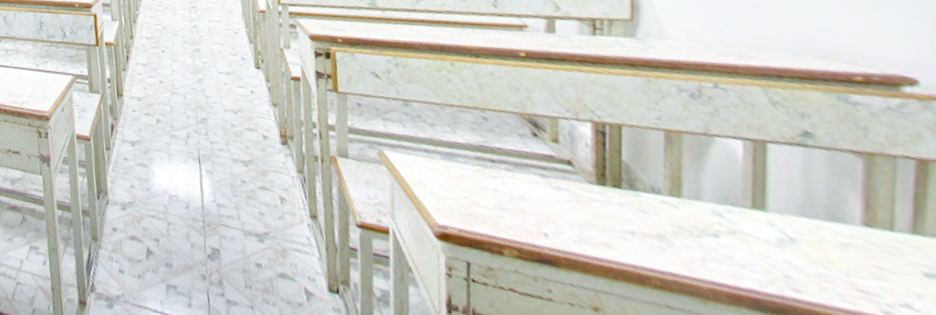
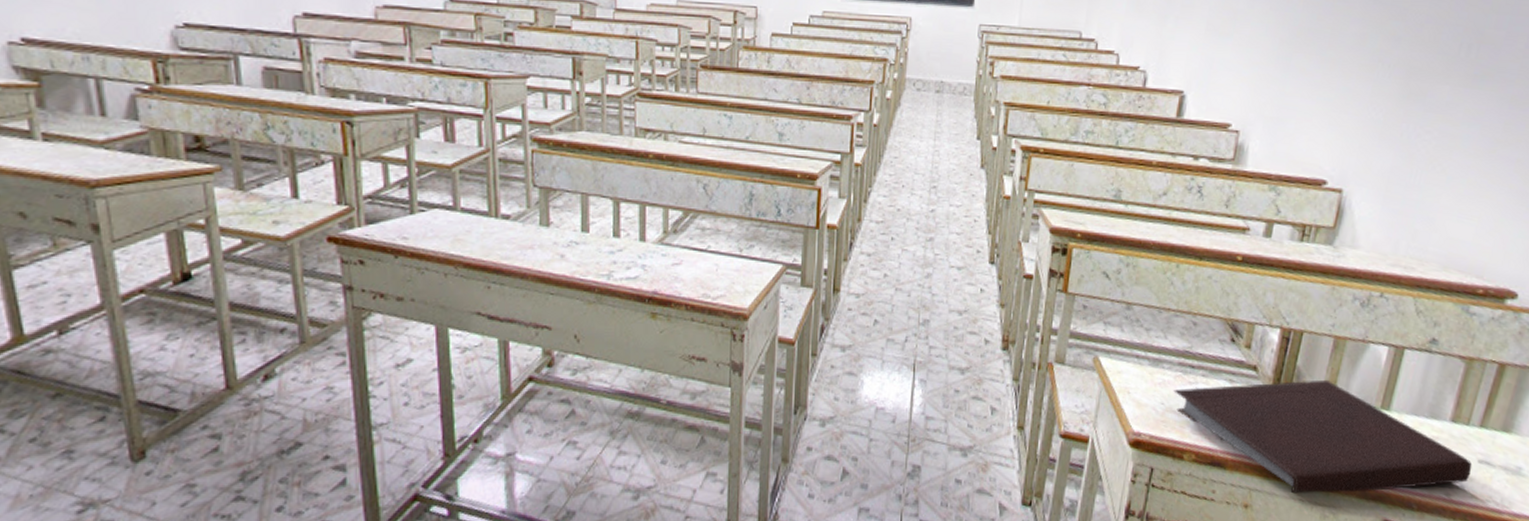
notebook: none [475,175,917,303] -> present [1173,379,1472,494]

